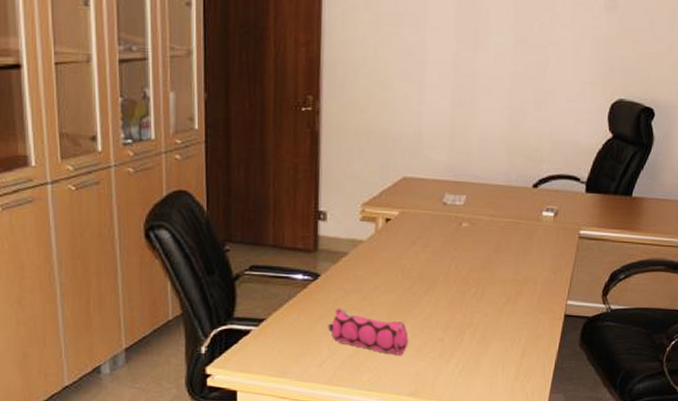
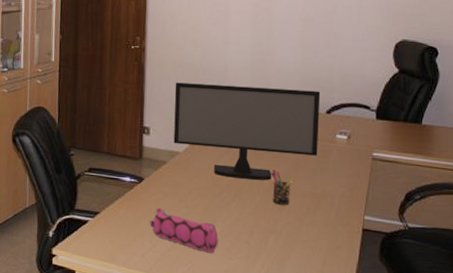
computer monitor: none [356,154,528,268] -> present [173,82,321,181]
pen holder: none [469,255,495,295] -> present [271,170,294,205]

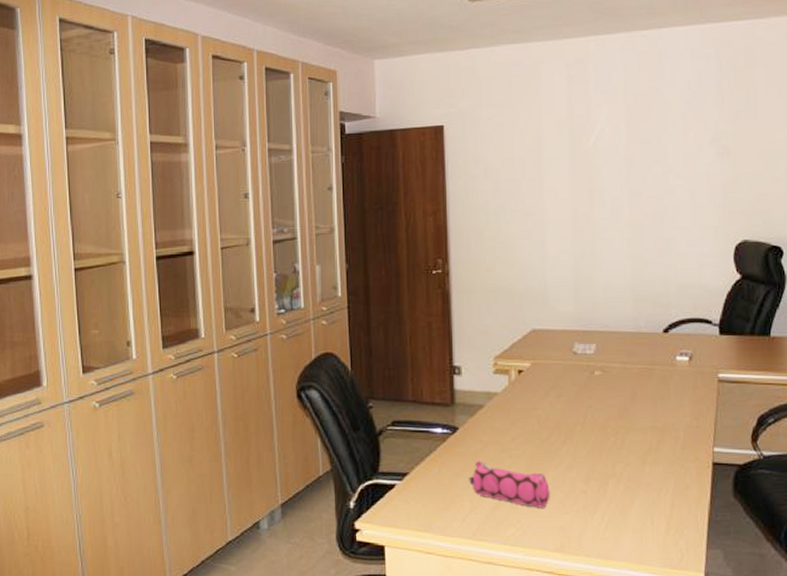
computer monitor: present [173,82,321,181] -> none [487,307,657,417]
pen holder: present [271,170,294,205] -> none [605,403,632,444]

